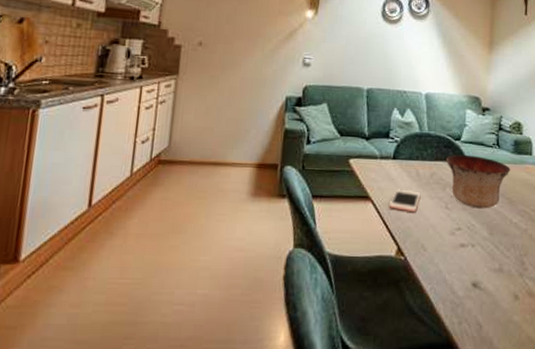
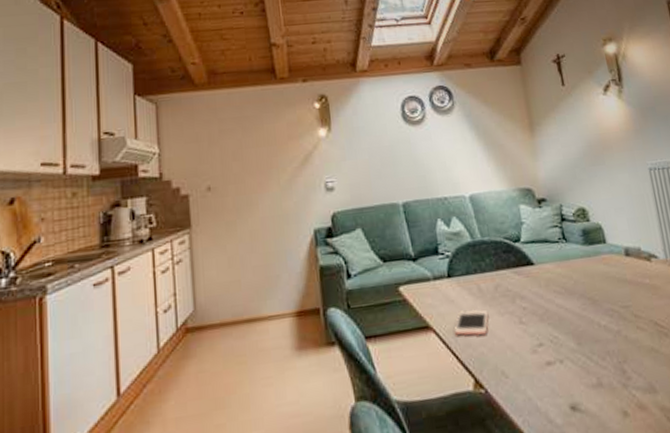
bowl: present [446,154,511,209] -> none [508,255,586,318]

